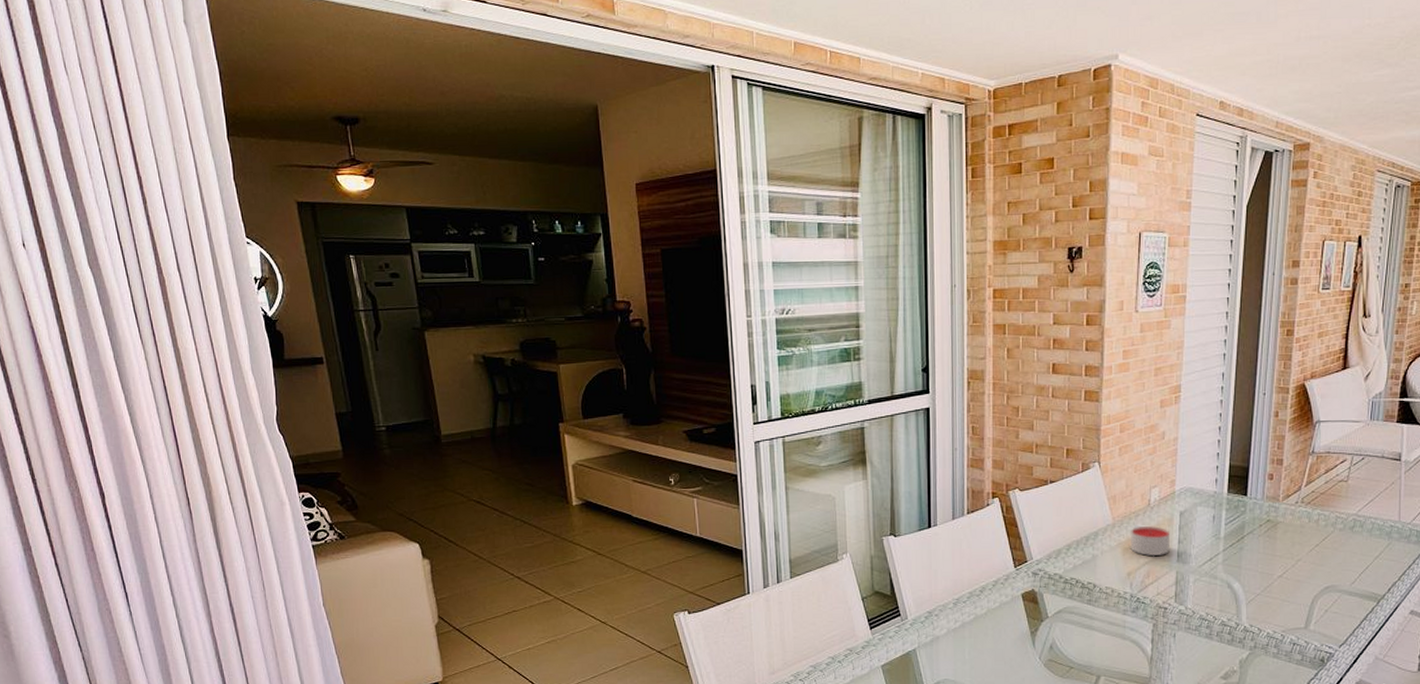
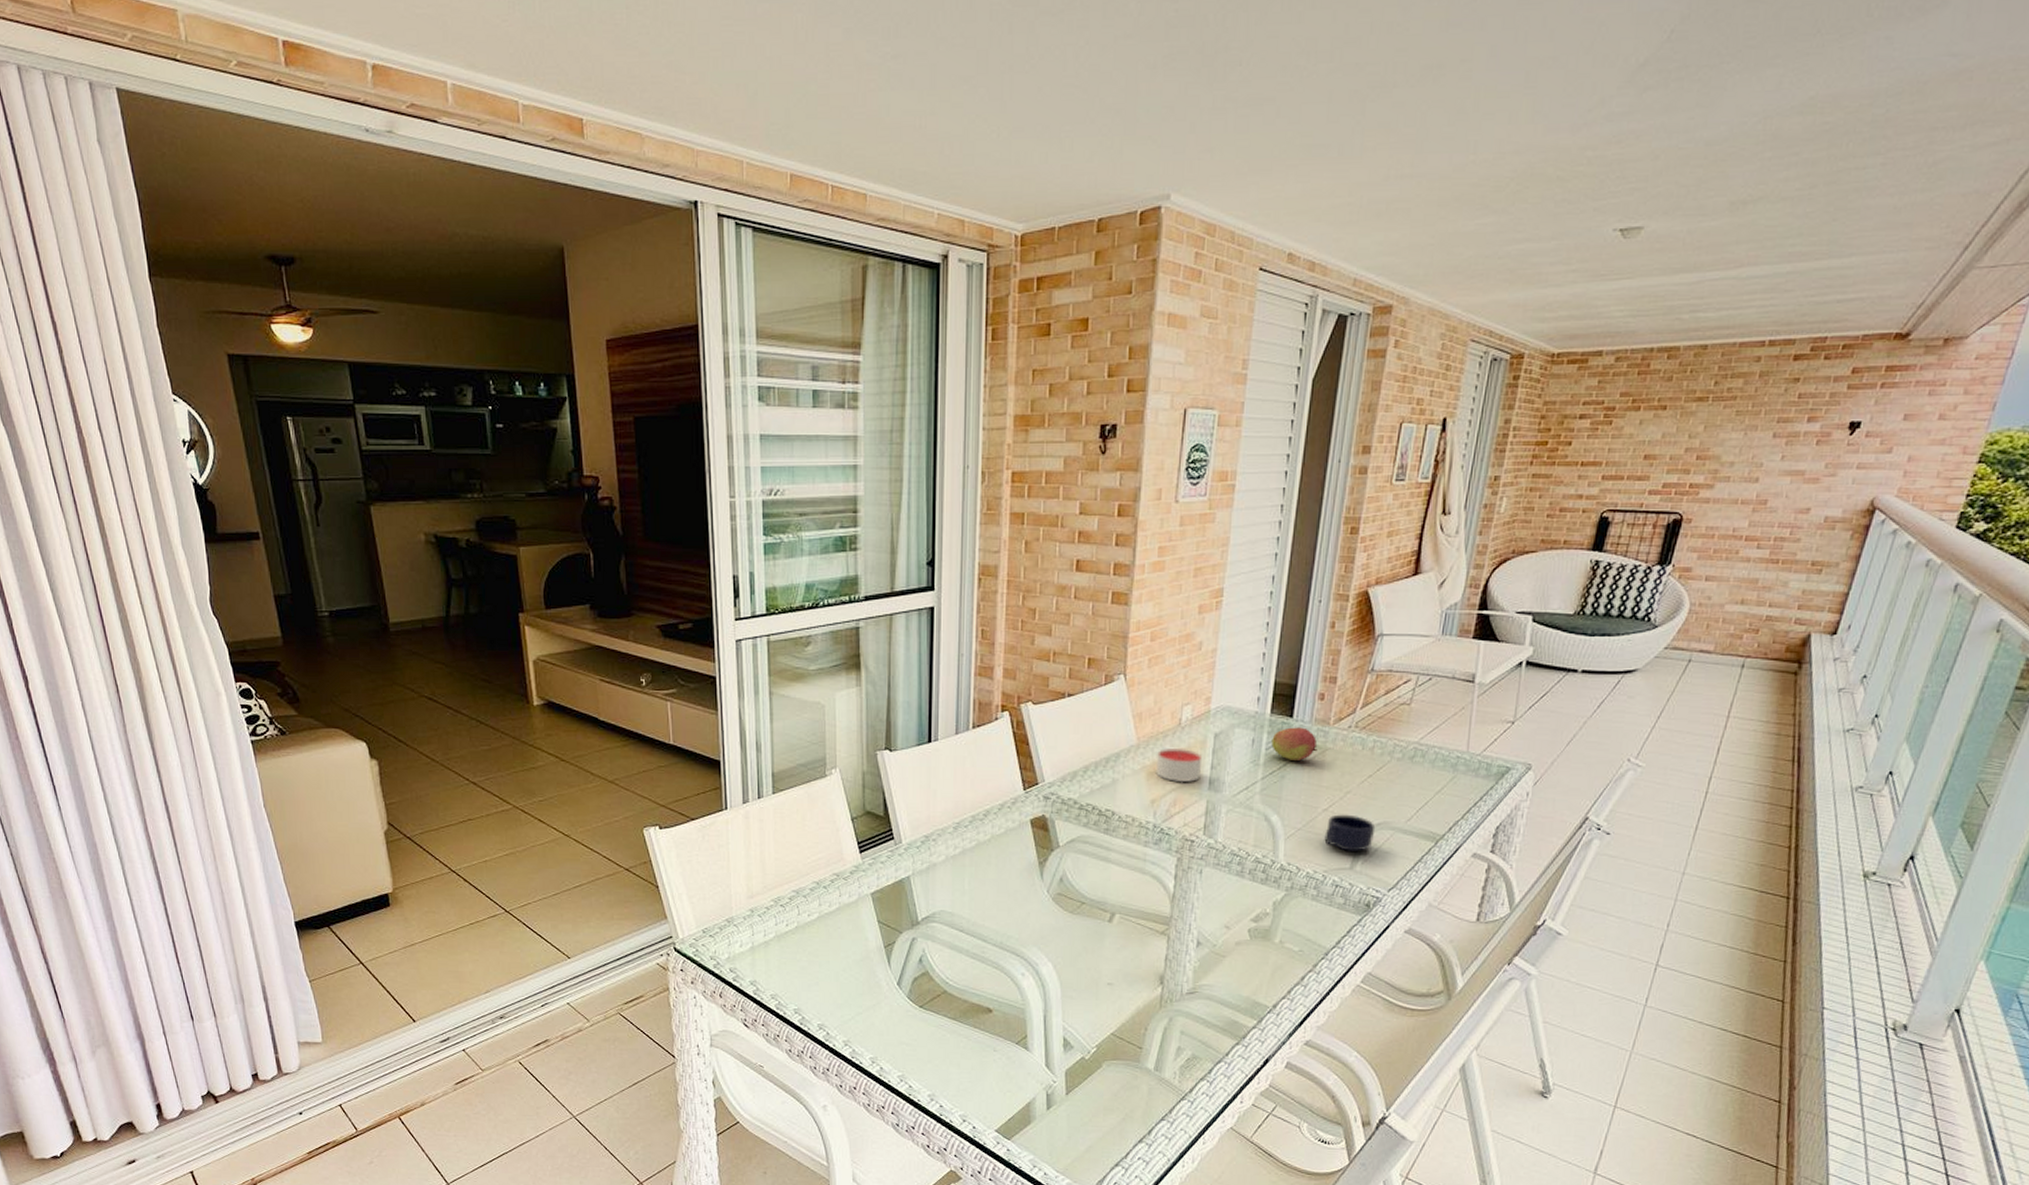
fruit: none [1230,504,1270,534] -> present [1271,727,1318,761]
mug: none [1281,580,1325,613] -> present [1324,814,1376,851]

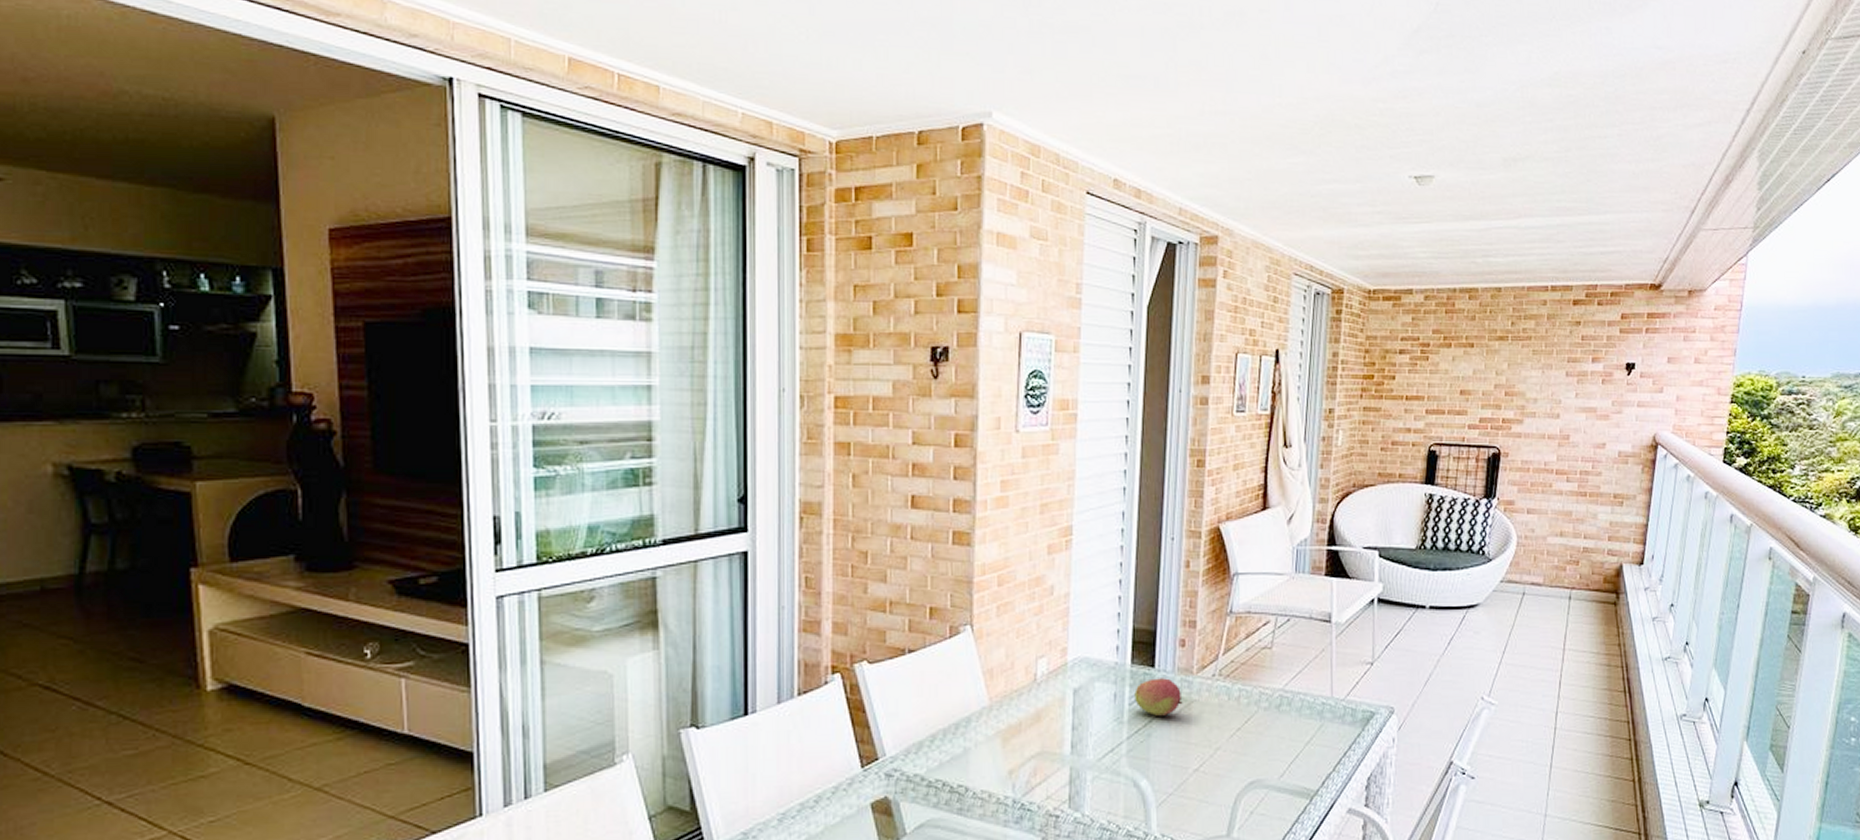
candle: present [1155,749,1203,783] -> none [1011,708,1063,749]
mug: present [1324,814,1376,851] -> none [1197,773,1249,816]

